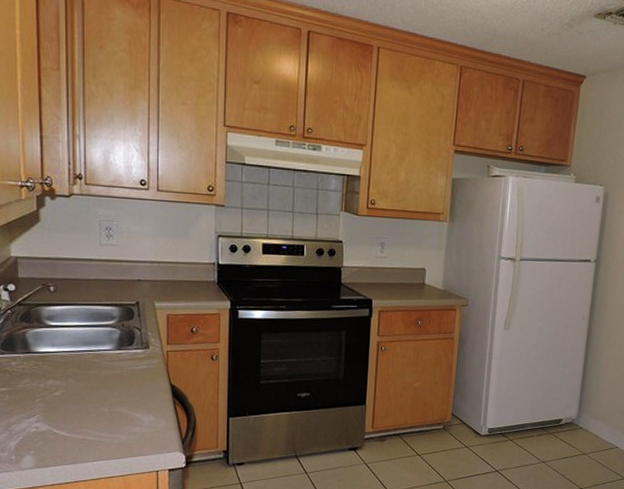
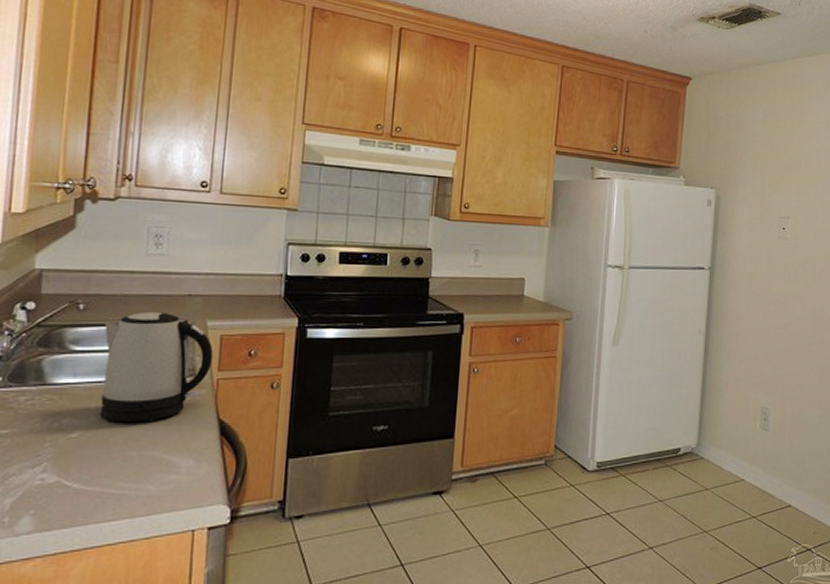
kettle: none [73,293,162,385] -> present [99,311,213,423]

